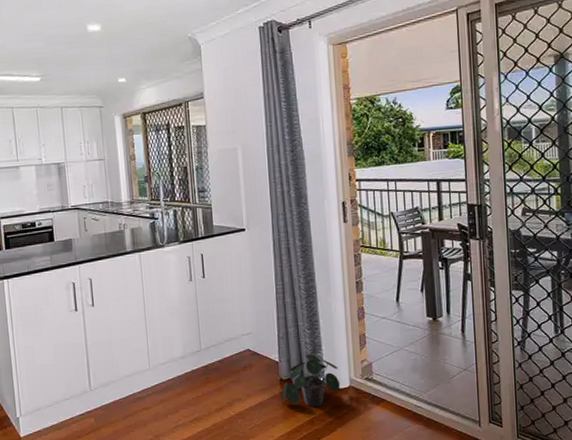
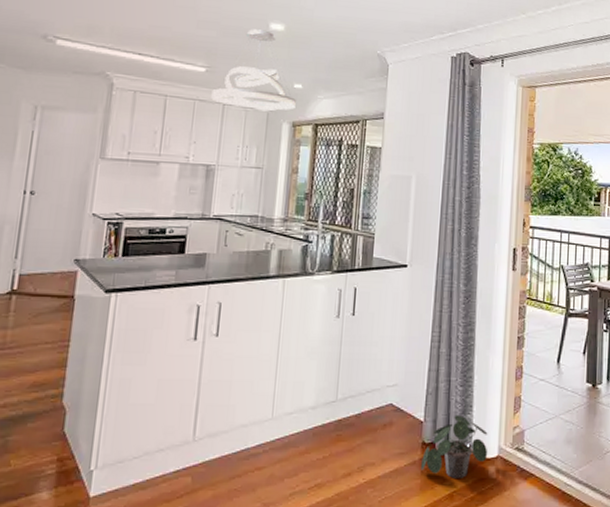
pendant light: none [49,33,123,109] -> present [211,29,296,112]

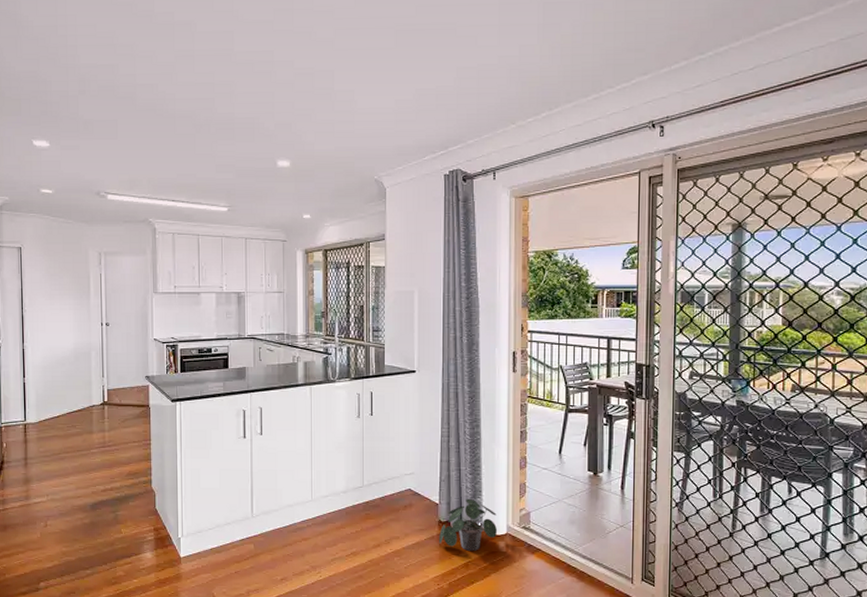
pendant light: present [211,29,296,112] -> none [235,168,306,242]

